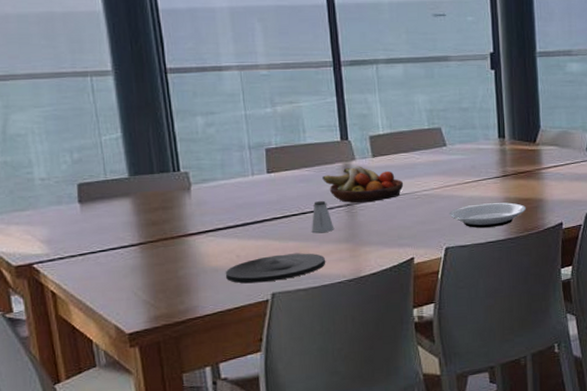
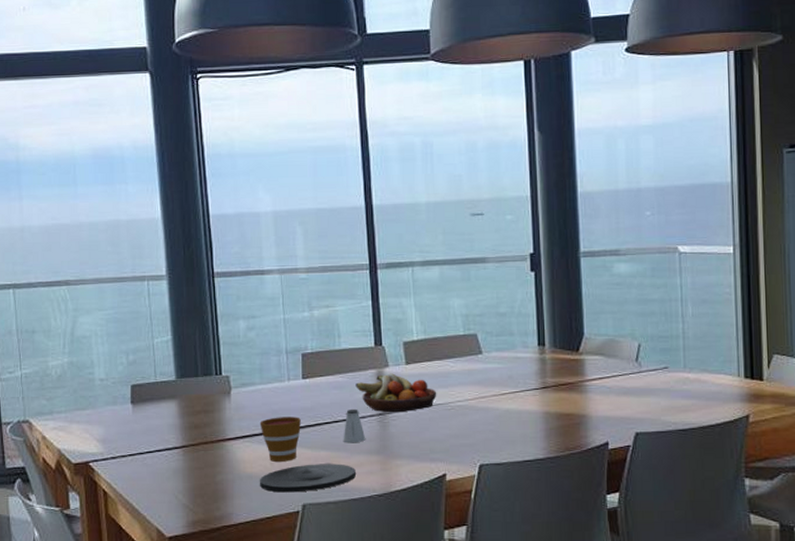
cup: none [223,210,267,254] -> present [259,417,301,462]
plate: present [449,202,527,228] -> none [484,417,568,444]

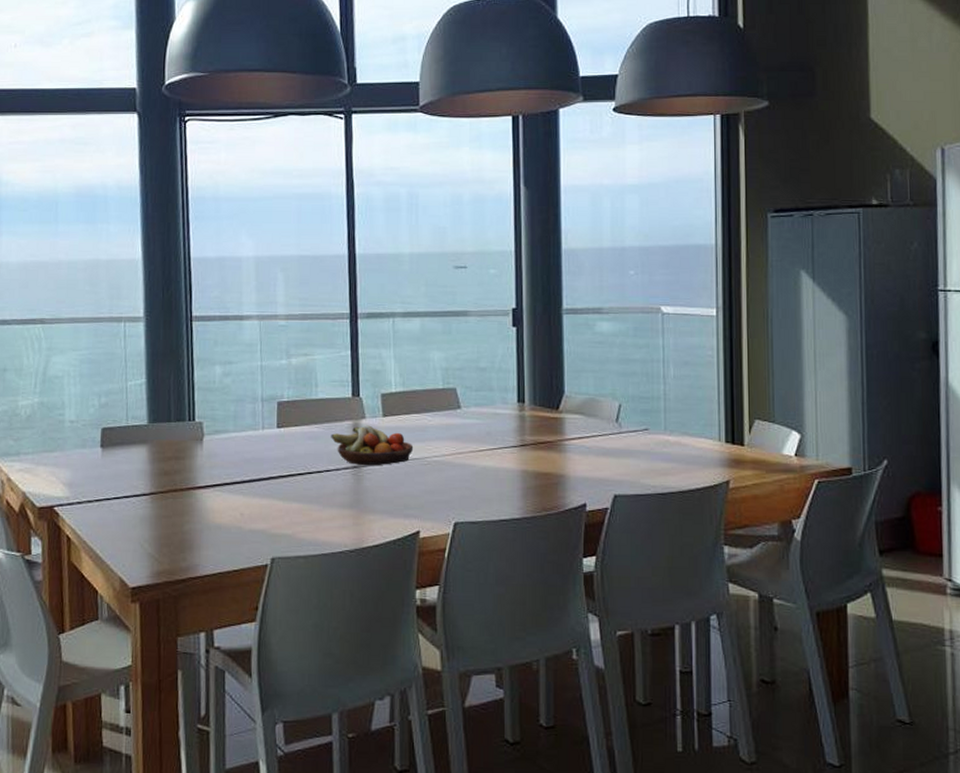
cup: present [259,417,301,462] -> none [231,466,274,513]
plate: present [259,463,357,493] -> none [228,516,328,545]
saltshaker: present [343,408,366,443] -> none [316,460,340,496]

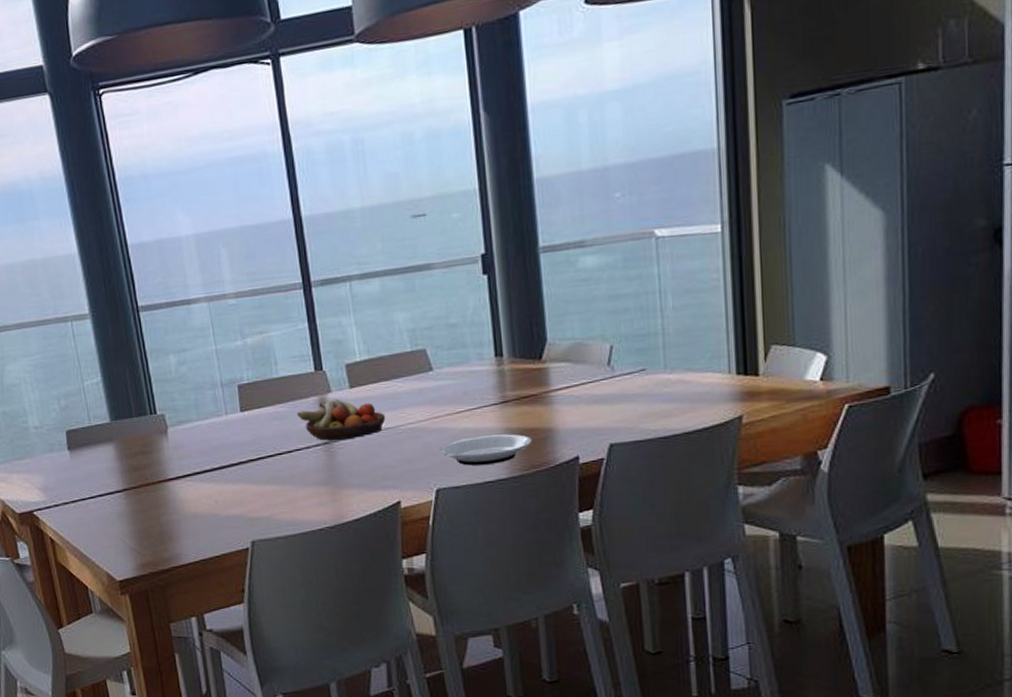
plate: none [460,475,546,503] -> present [439,434,533,466]

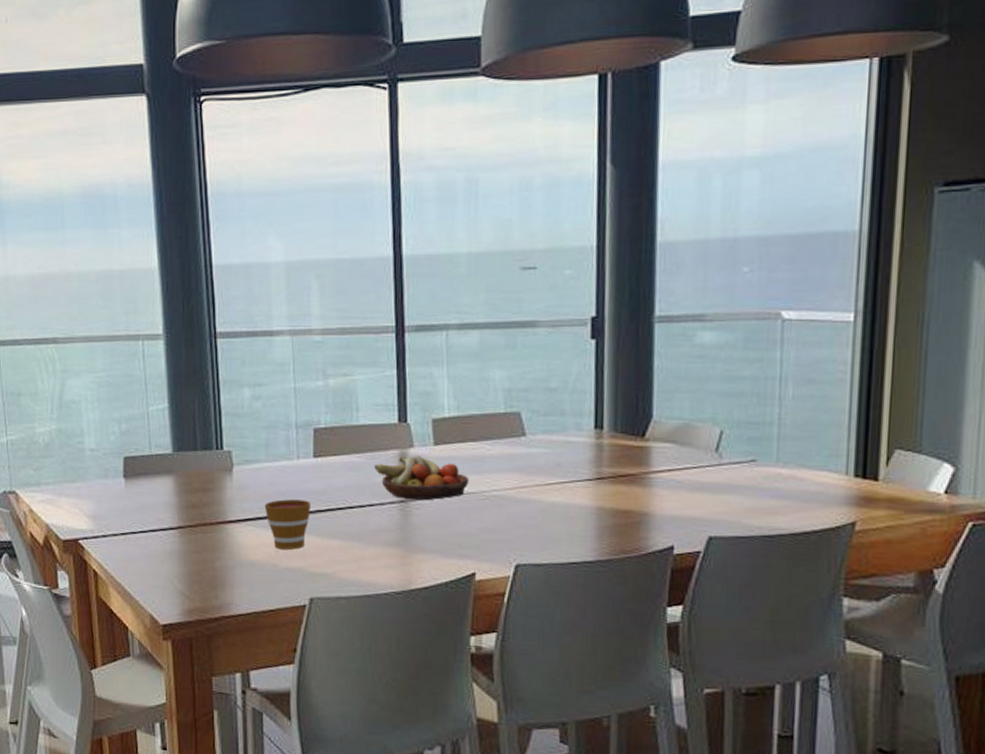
cup: none [200,451,244,500] -> present [264,499,311,550]
plate: present [439,434,533,466] -> none [523,512,626,544]

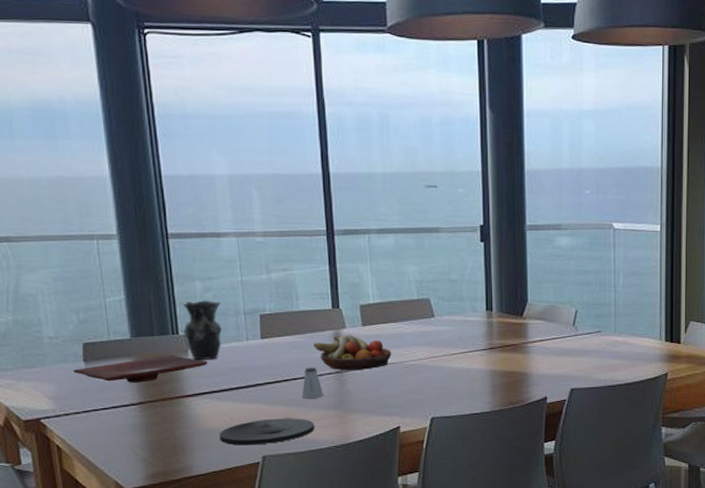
cutting board: none [113,473,253,504] -> present [73,355,208,383]
vase: none [228,410,271,481] -> present [182,300,222,361]
plate: none [262,553,372,585] -> present [219,418,315,446]
cup: present [264,499,311,550] -> none [218,374,260,417]
saltshaker: none [357,493,384,533] -> present [301,367,324,399]

